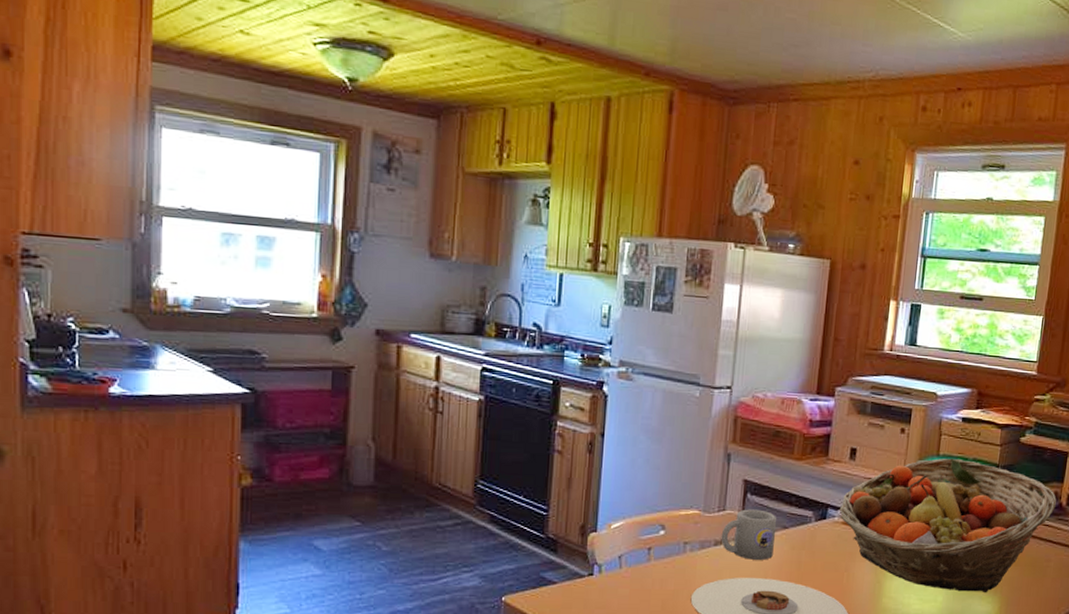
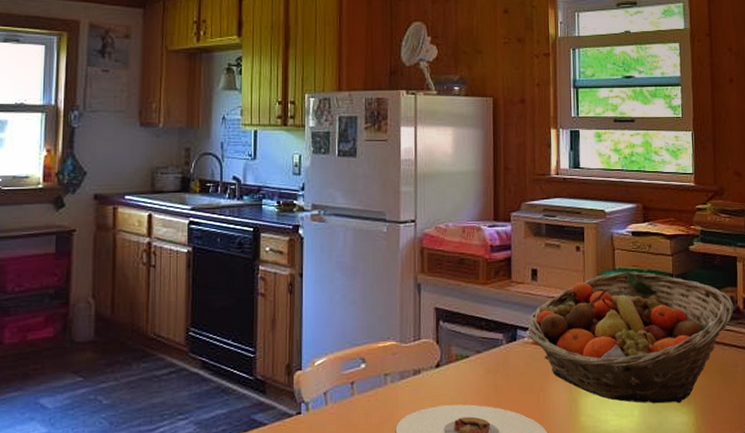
mug: present [721,509,777,560] -> none [419,336,471,387]

